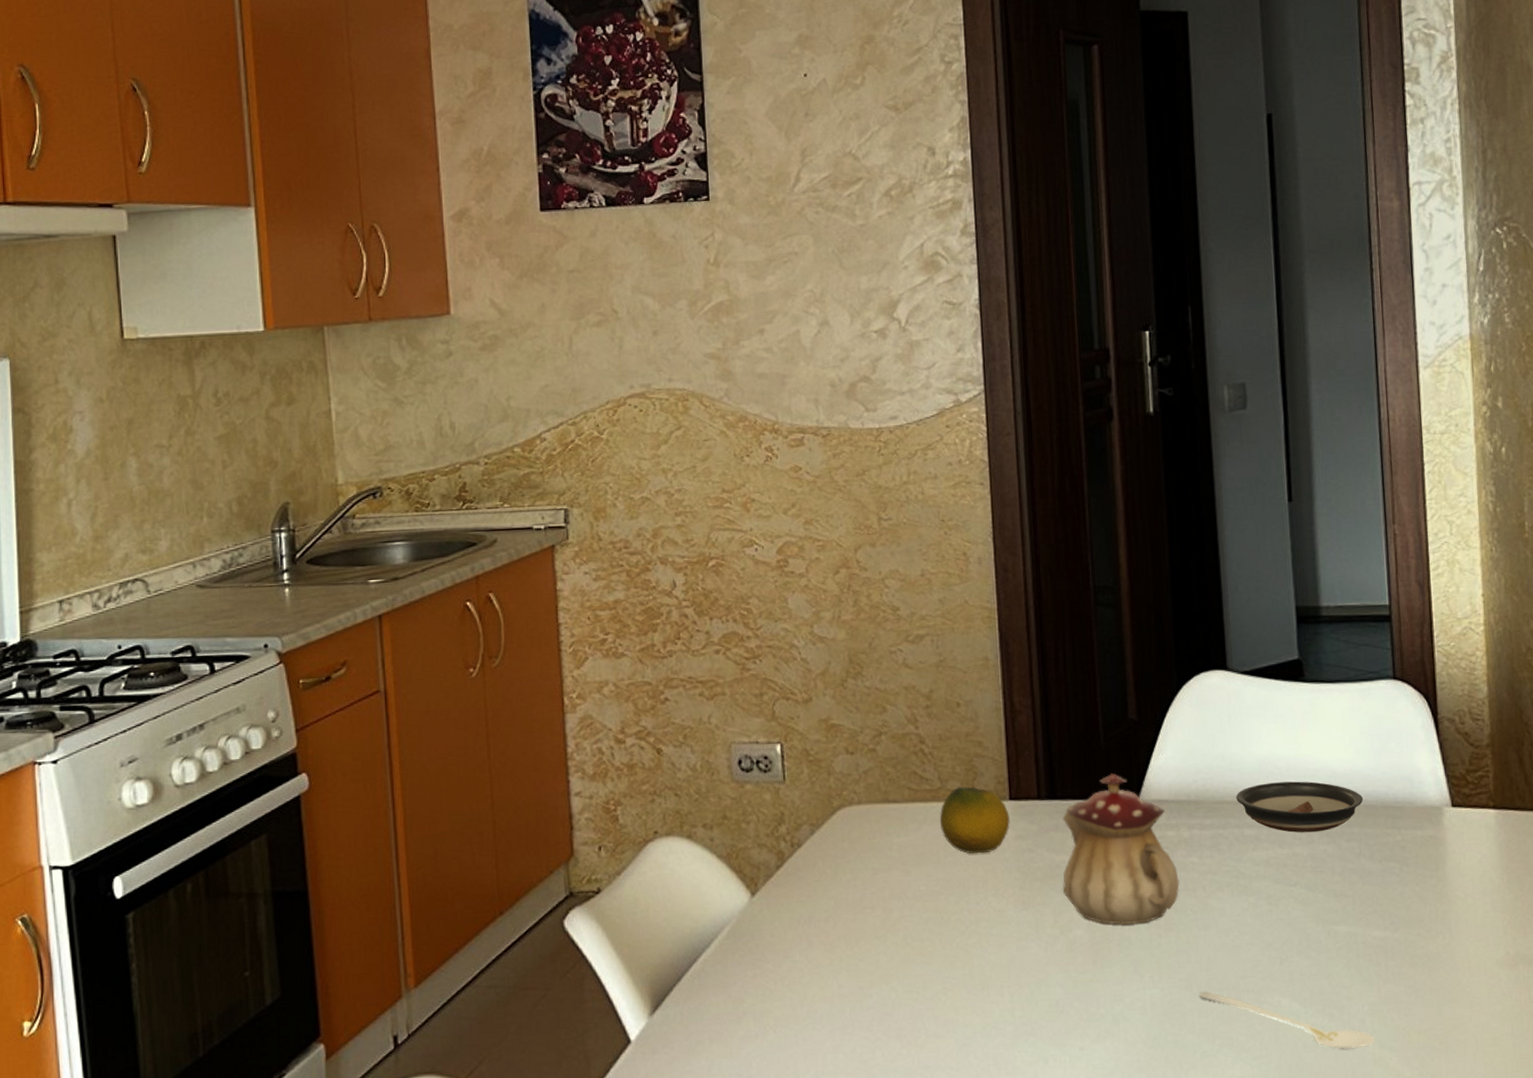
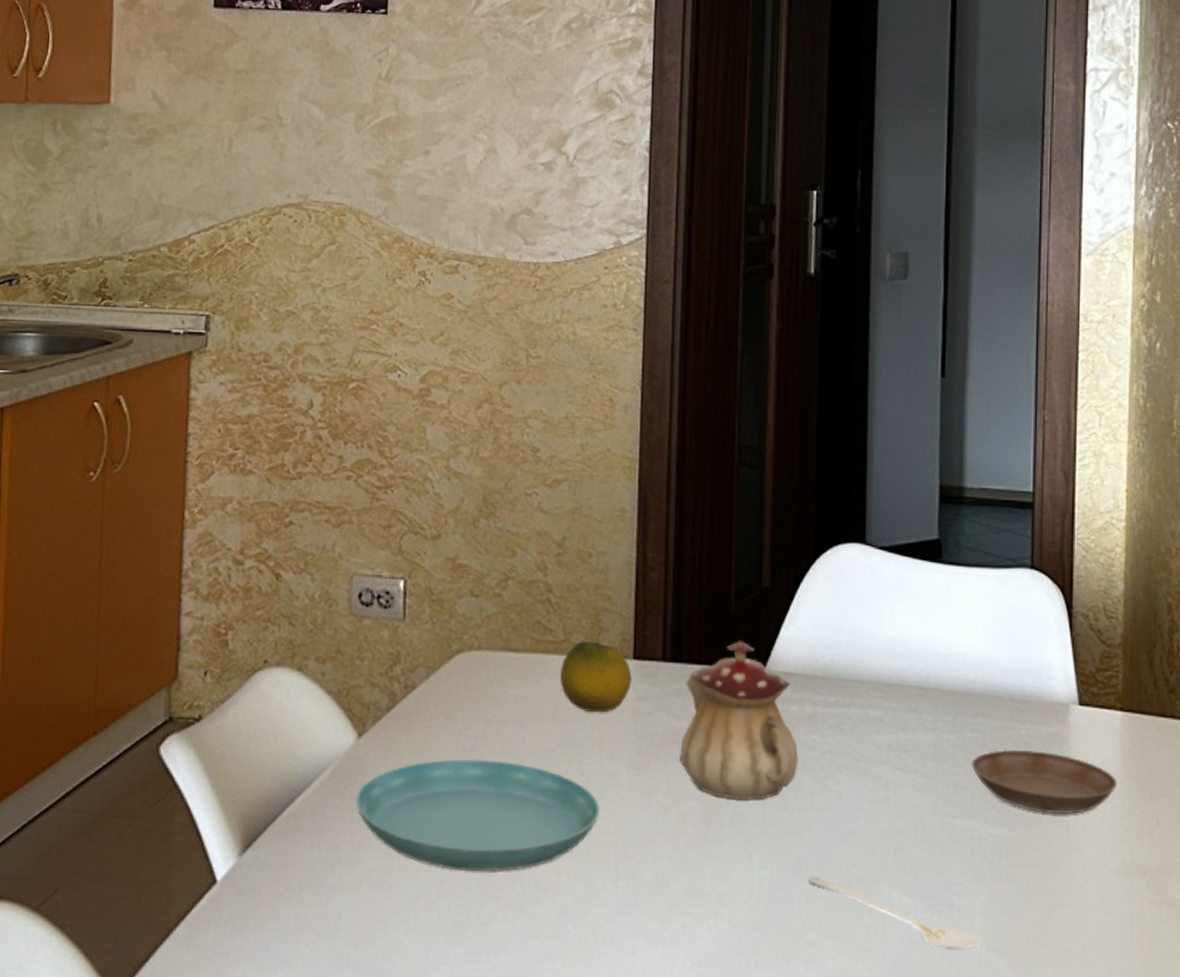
saucer: none [755,907,991,1013] -> present [355,759,601,872]
saucer: present [1236,781,1363,833] -> none [863,664,990,720]
saucer: none [1350,853,1496,914] -> present [971,749,1118,815]

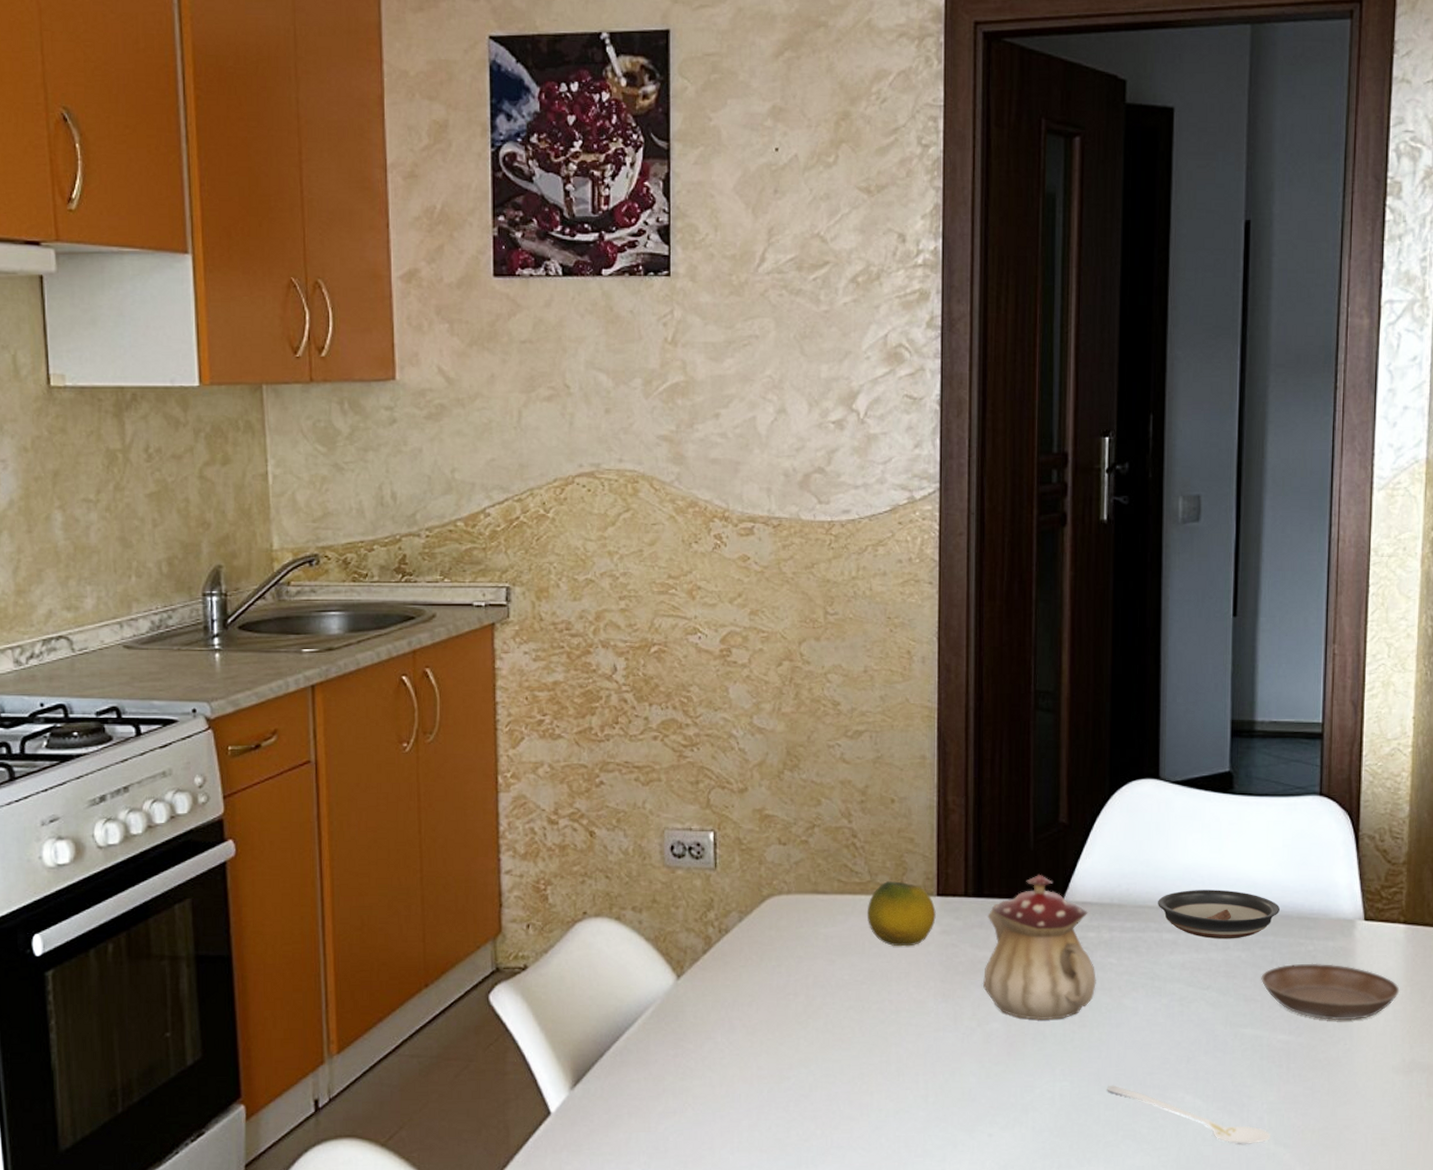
saucer: present [355,759,601,872] -> none [677,993,909,1094]
saucer: none [863,664,990,720] -> present [1158,890,1280,940]

